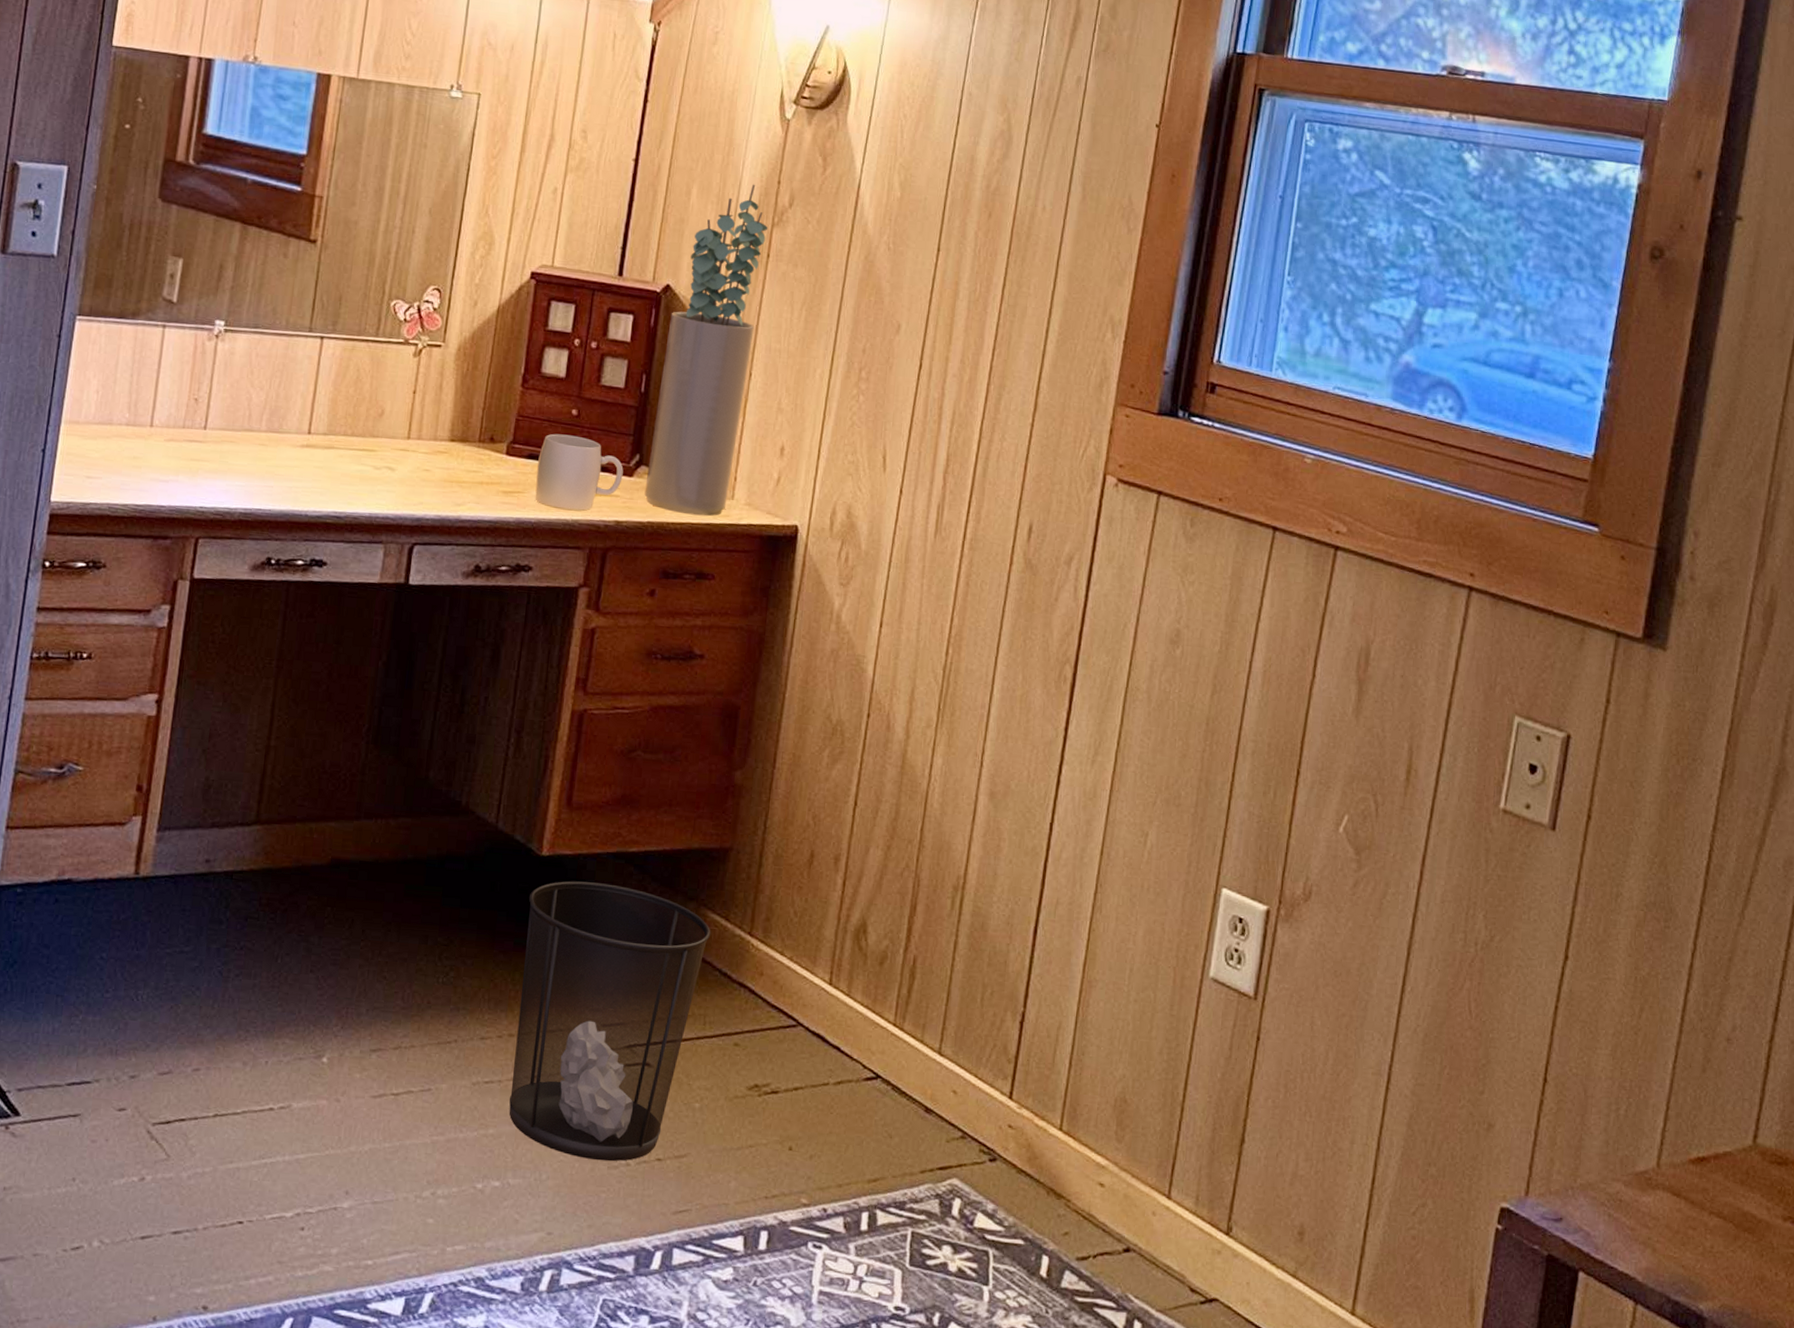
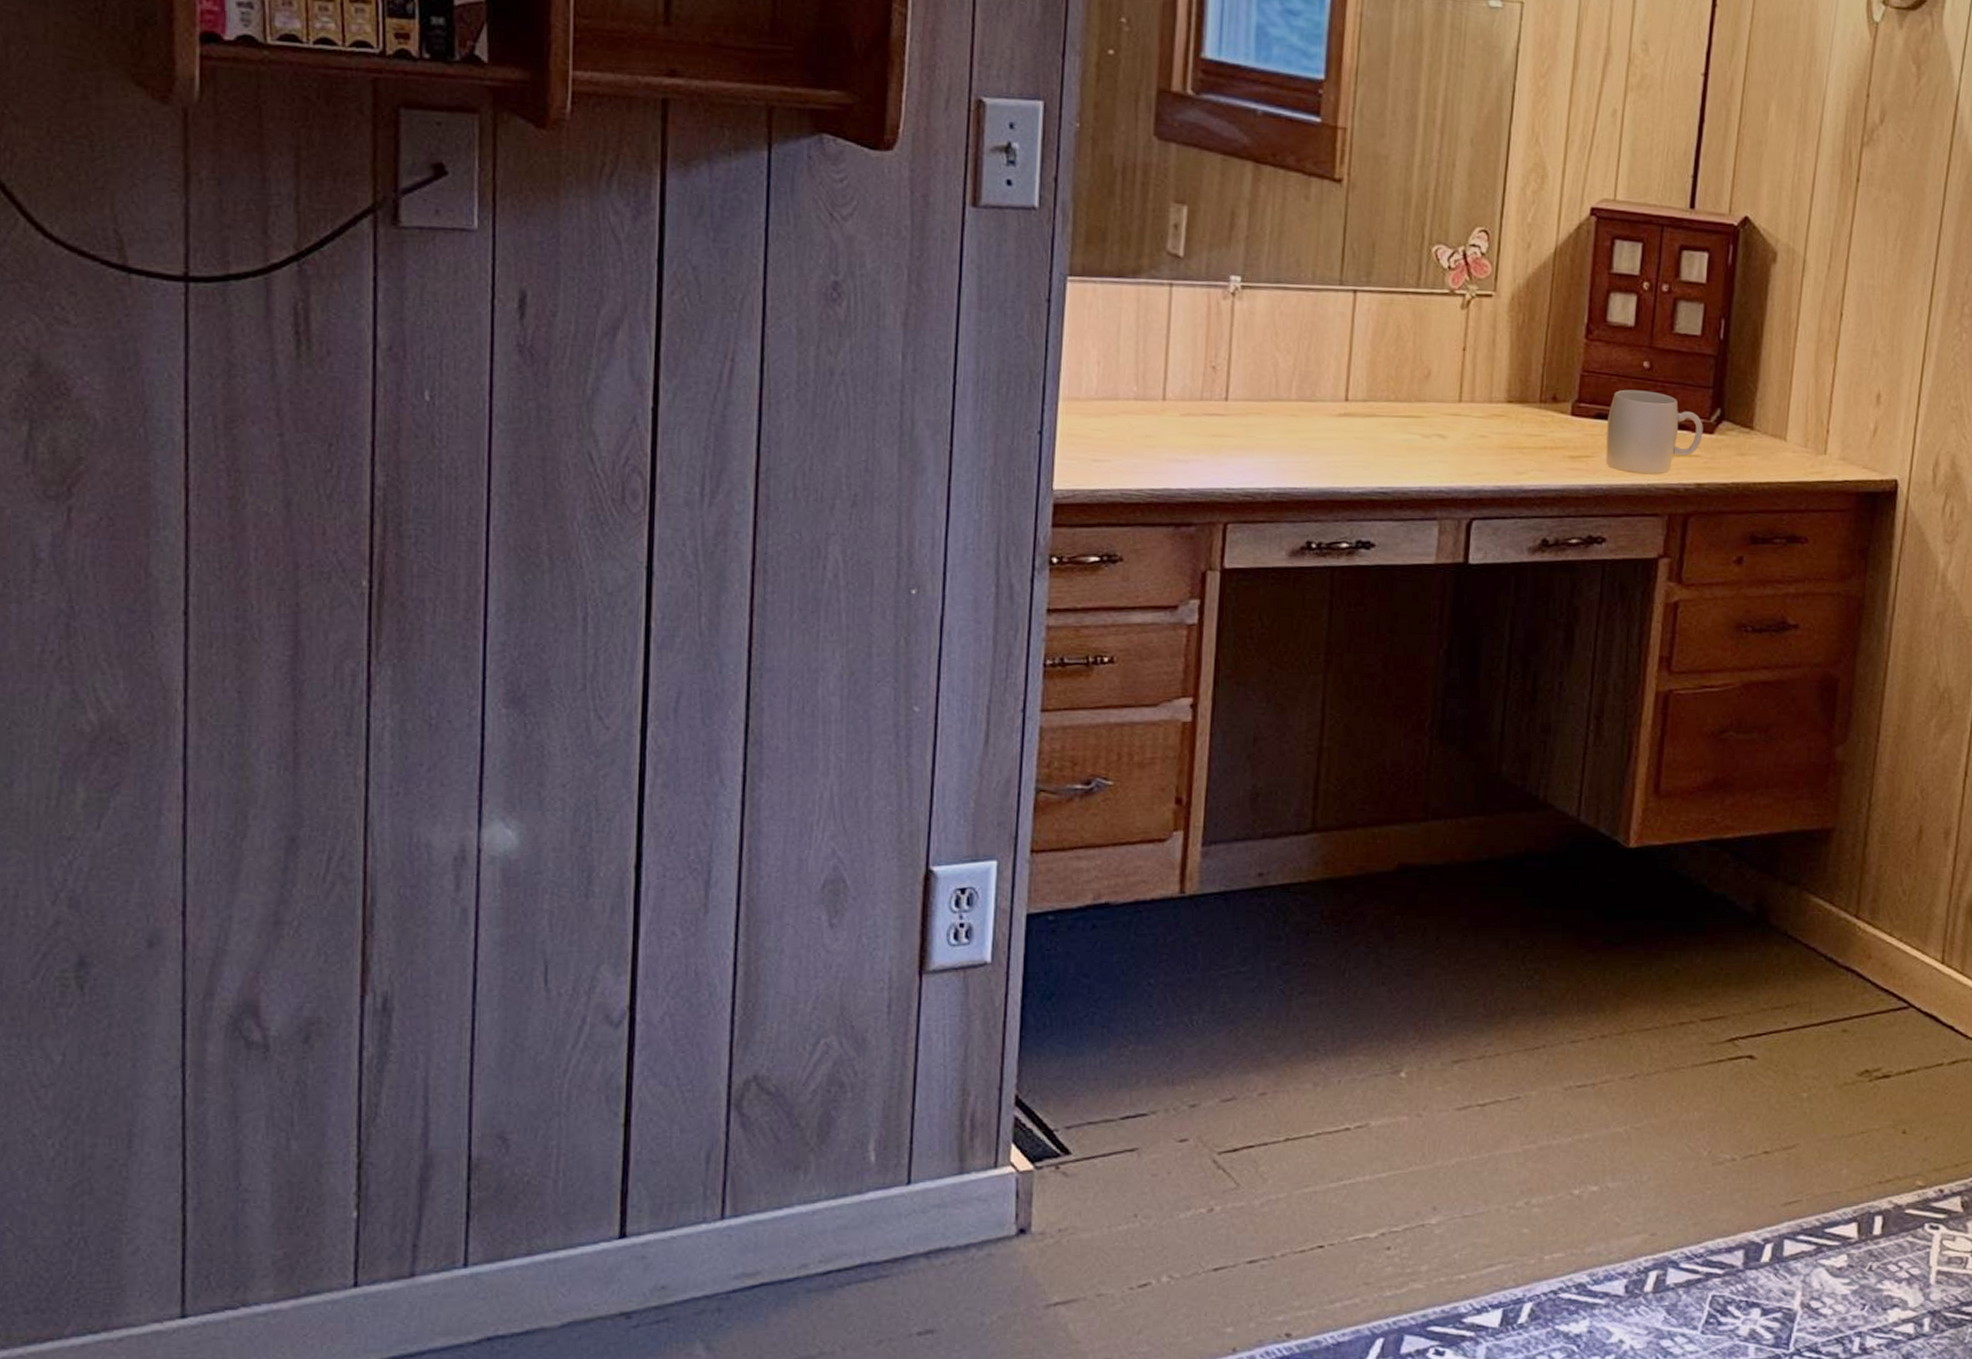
waste bin: present [509,881,711,1162] -> none [1604,872,1815,1158]
vase: present [644,184,768,517] -> none [1727,98,1857,474]

